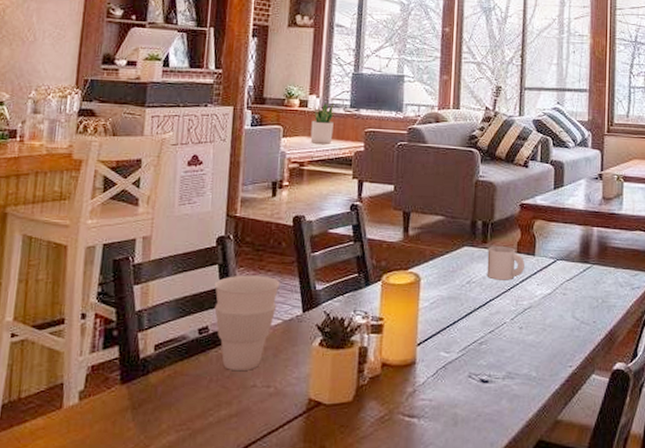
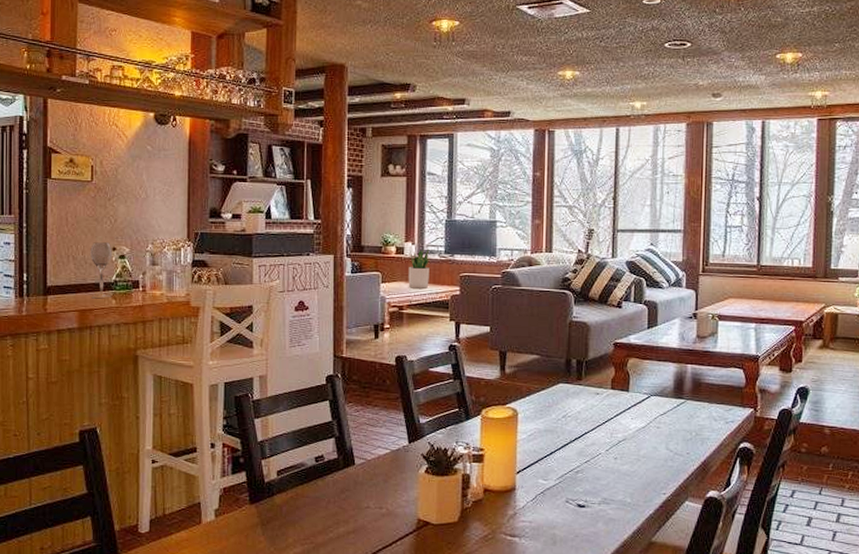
cup: present [214,275,280,370] -> none [327,410,387,494]
mug: present [487,246,525,280] -> none [582,383,619,415]

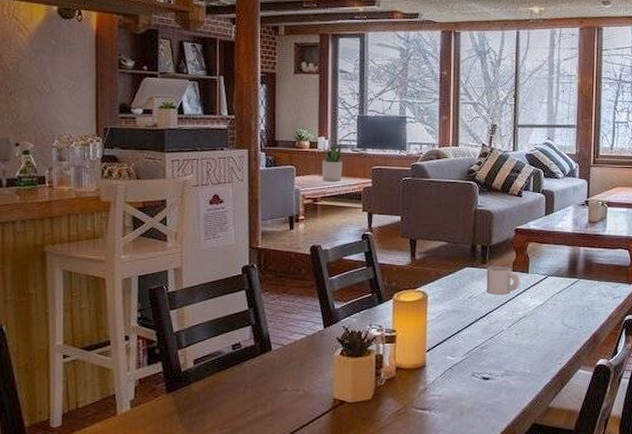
mug: none [582,383,619,415] -> present [486,266,519,295]

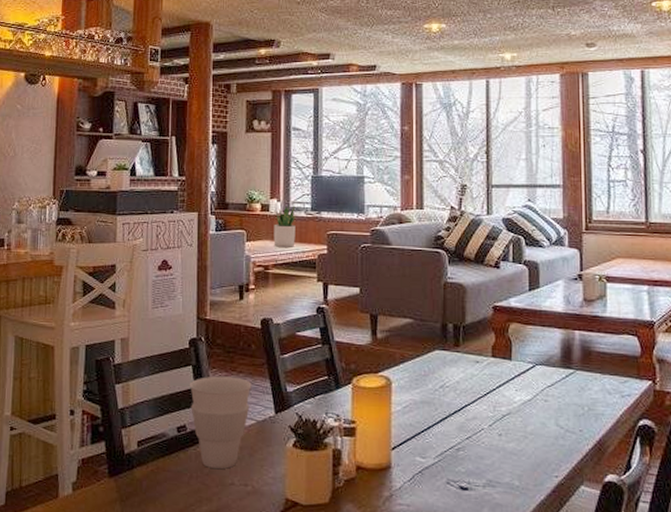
cup: none [244,298,302,378] -> present [190,376,252,469]
mug: present [486,266,519,295] -> none [460,350,501,386]

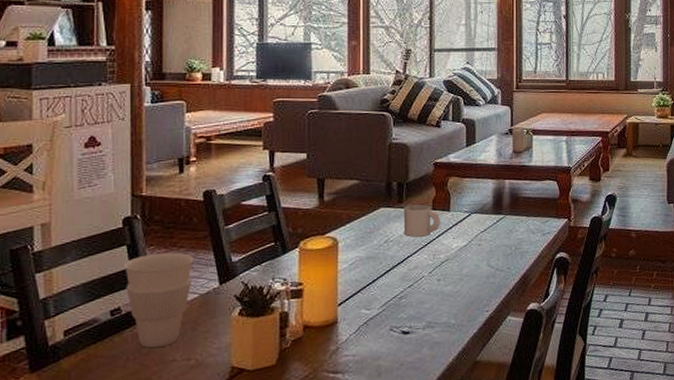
planter: present [273,204,297,247] -> none [216,73,241,117]
mug: none [460,350,501,386] -> present [404,205,440,237]

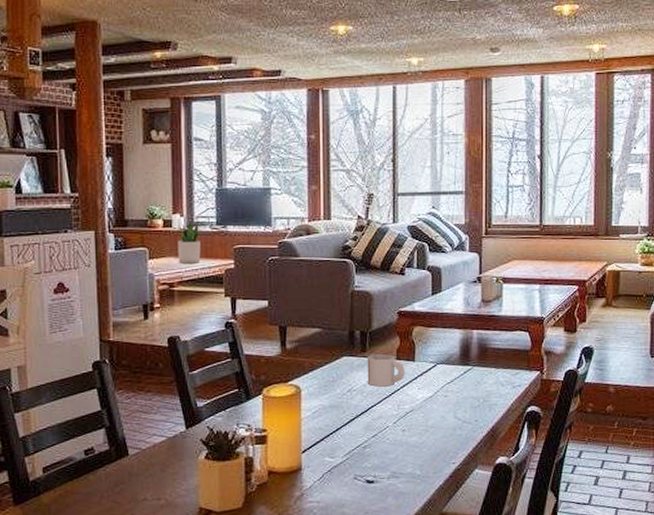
cup: present [124,252,194,348] -> none [96,396,161,486]
planter: none [216,73,241,117] -> present [177,219,202,264]

